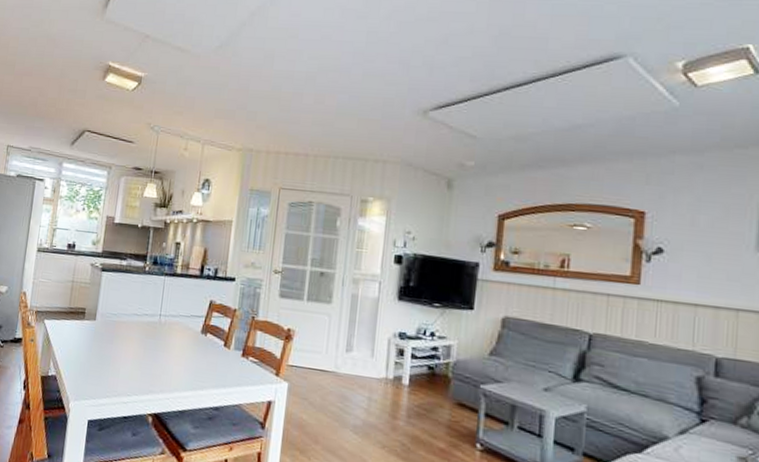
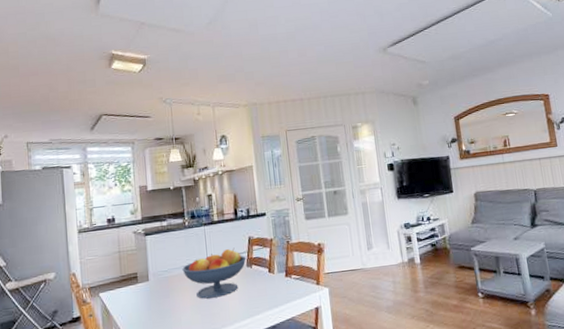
fruit bowl: none [132,308,203,359] -> present [182,247,247,299]

